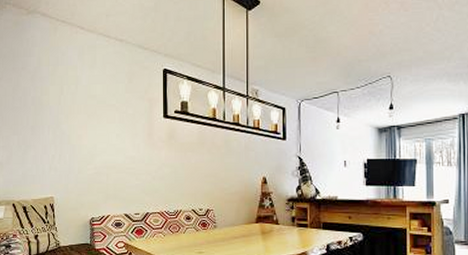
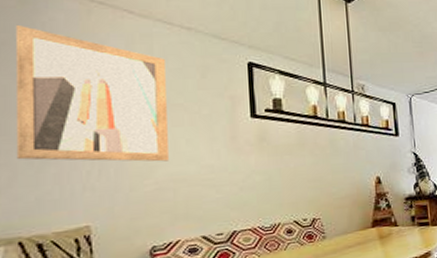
wall art: none [11,41,104,151] -> present [15,24,169,162]

